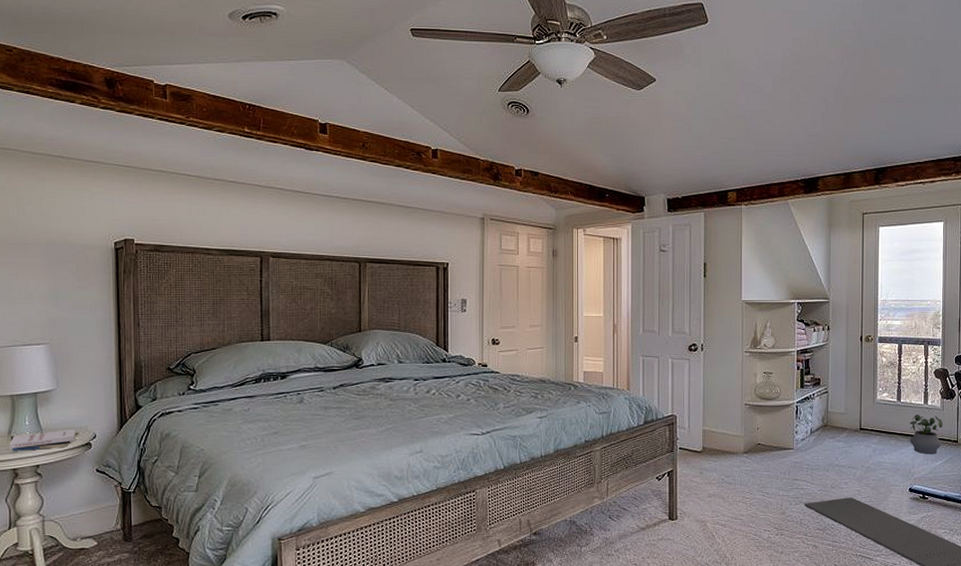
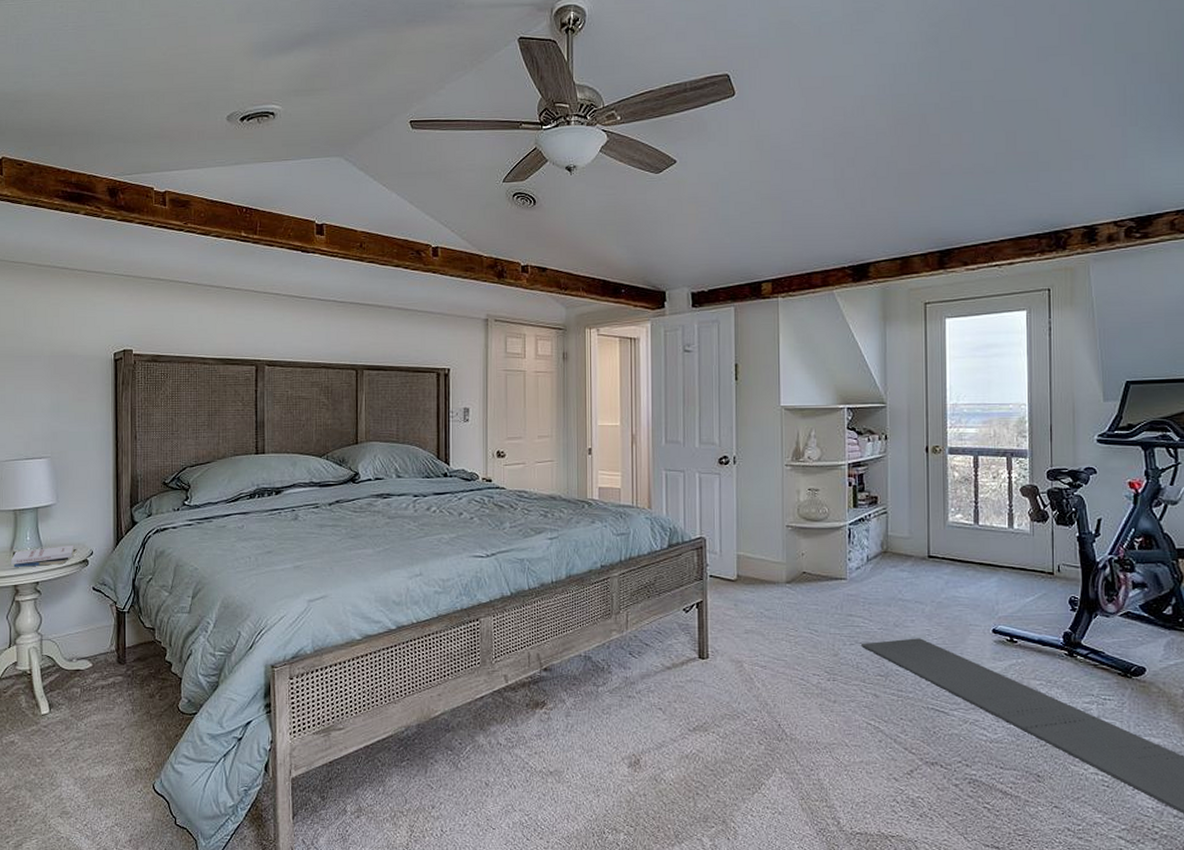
potted plant: present [909,414,943,455] -> none [990,540,1034,589]

